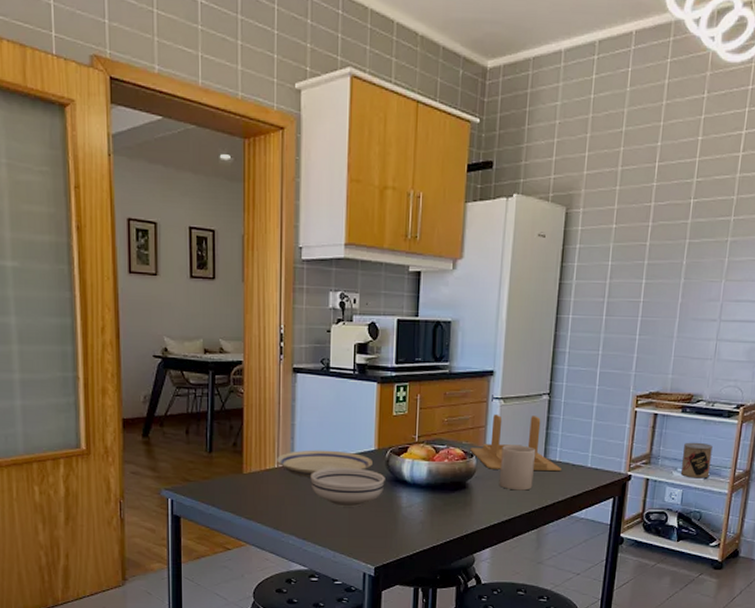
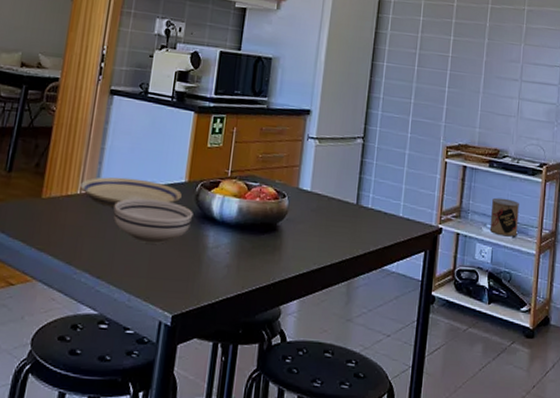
napkin holder: present [469,414,561,472] -> none [282,153,373,220]
mug: present [499,444,536,491] -> none [310,187,349,238]

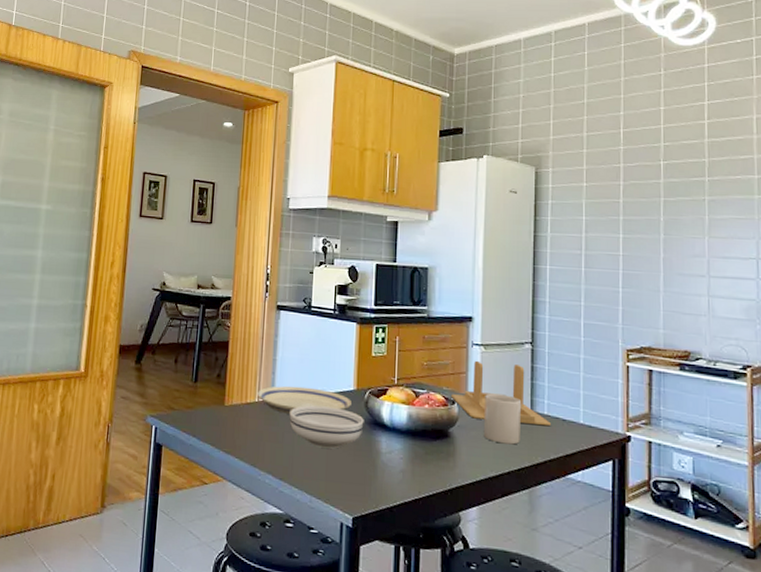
napkin holder: none [282,153,373,220] -> present [450,360,551,427]
mug: none [310,187,349,238] -> present [483,393,522,445]
tin can: present [489,197,519,237] -> none [687,403,723,447]

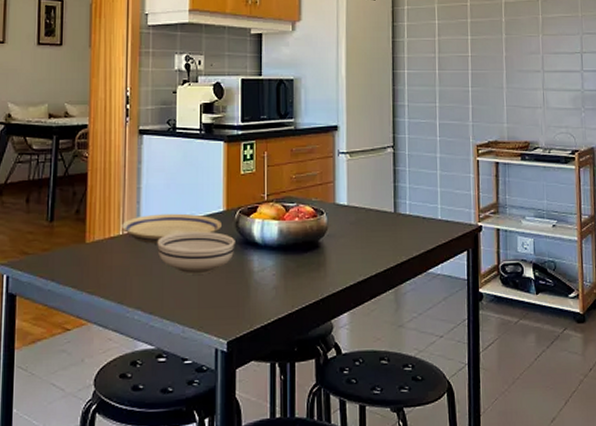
napkin holder: present [450,360,551,427] -> none [319,168,412,226]
mug: present [483,393,522,445] -> none [351,199,386,248]

